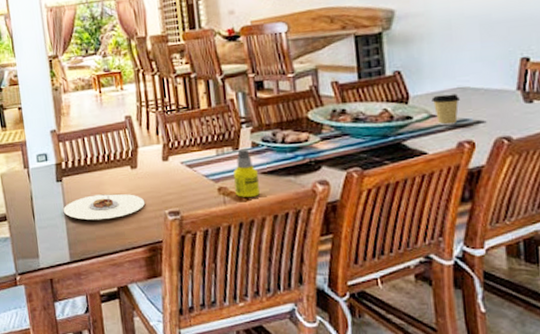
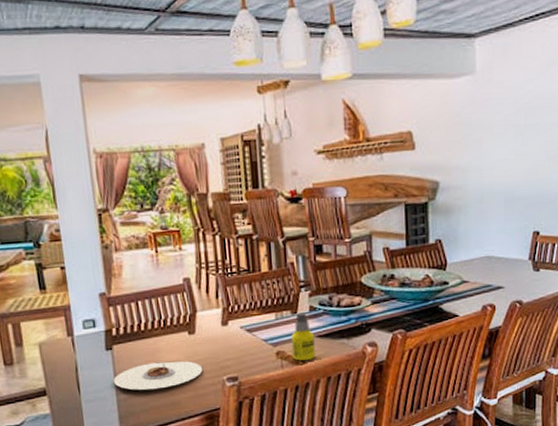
coffee cup: present [431,93,460,126] -> none [464,262,486,291]

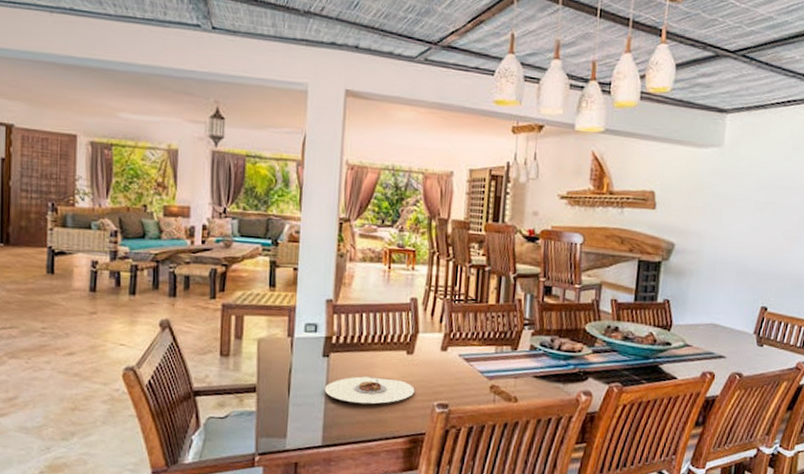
bottle: present [292,312,315,361] -> none [506,350,531,399]

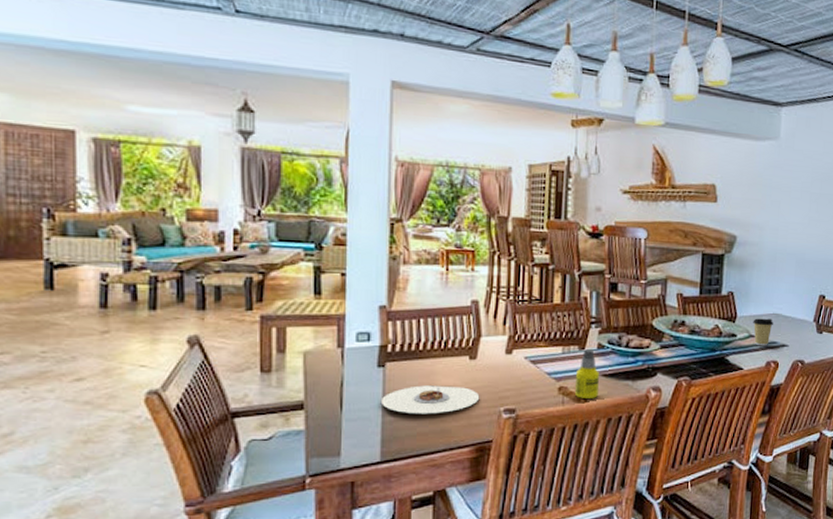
bottle: none [506,350,531,399] -> present [575,349,599,398]
coffee cup: none [689,327,711,357] -> present [753,318,773,346]

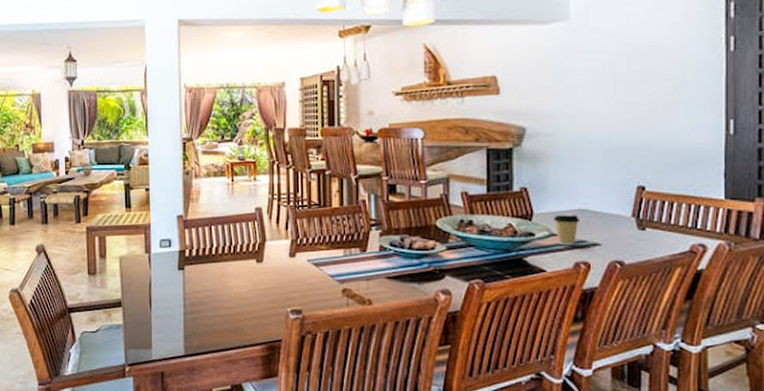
plate: present [380,385,480,414] -> none [182,287,268,313]
bottle: present [575,349,599,398] -> none [359,252,383,301]

